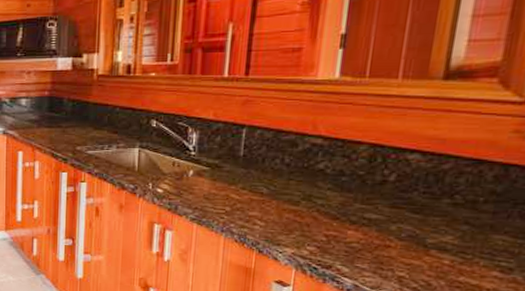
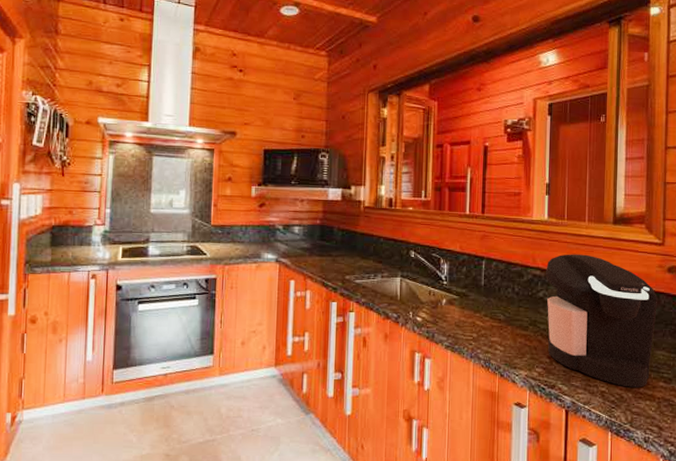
coffee maker: none [325,118,507,276] -> present [546,254,658,388]

